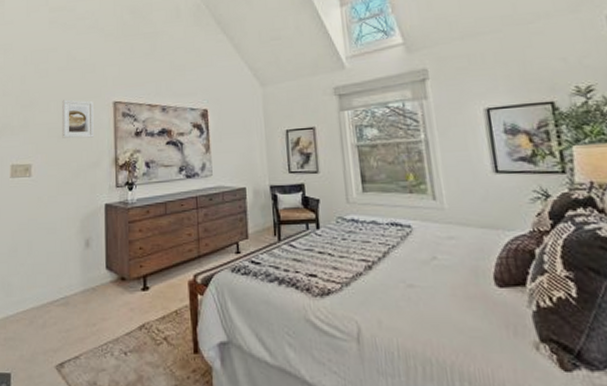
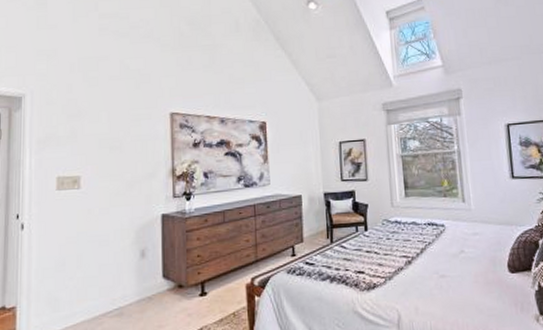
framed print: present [62,99,94,139] -> none [114,110,149,150]

